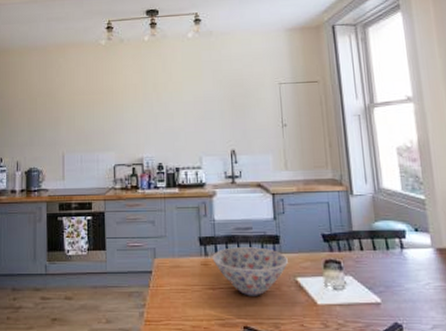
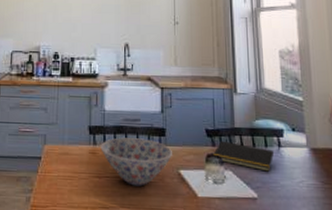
notepad: none [331,245,396,275] -> present [213,140,273,172]

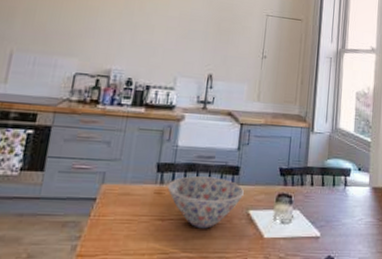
notepad: present [213,140,273,172] -> none [284,180,339,210]

